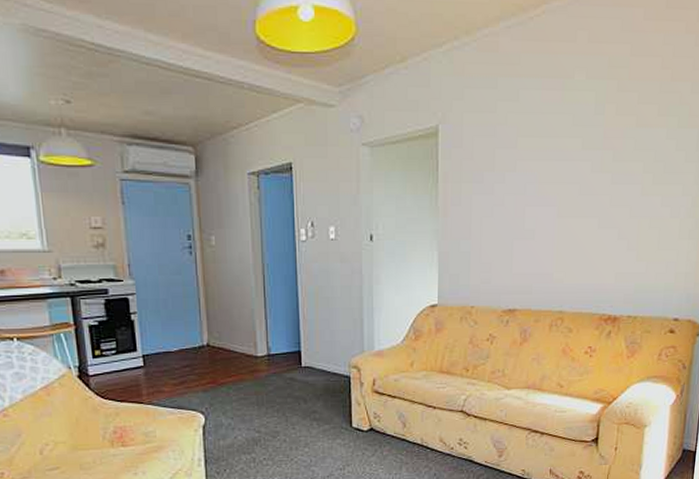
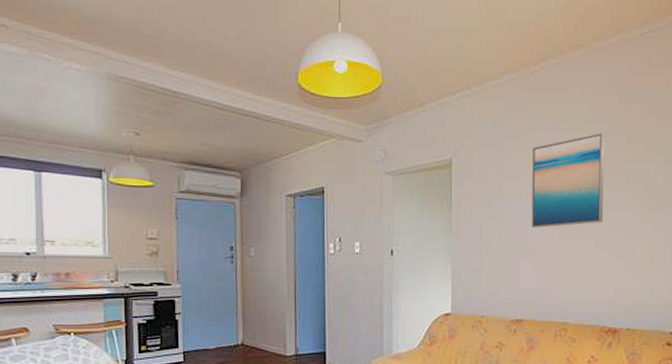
wall art: none [527,90,613,205] -> present [531,132,605,228]

